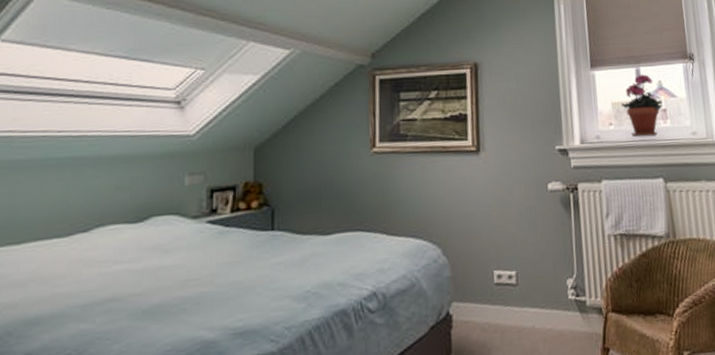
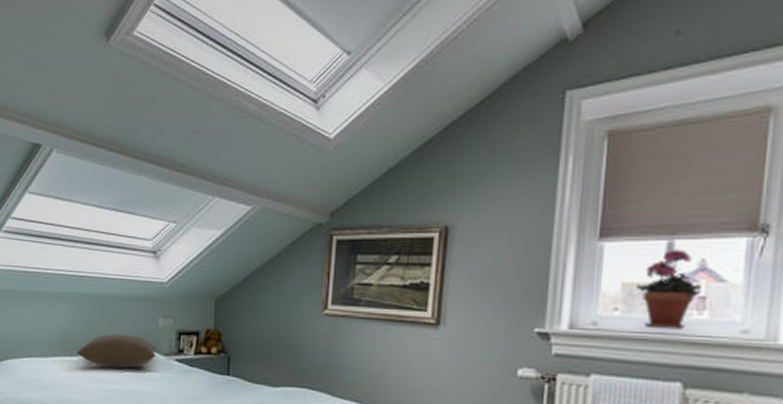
cushion: none [68,200,183,244] -> present [76,334,157,368]

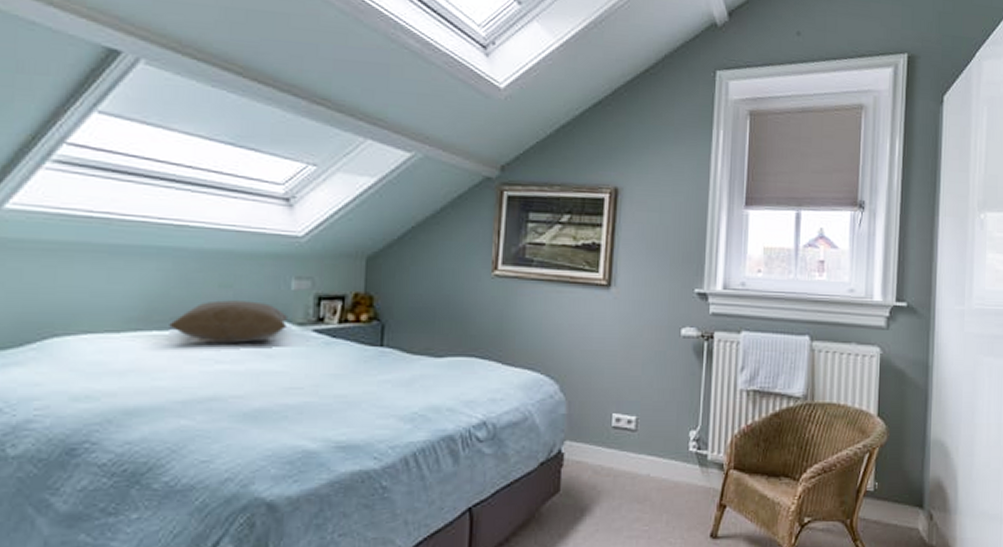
potted plant: present [635,249,702,330] -> none [773,219,821,290]

